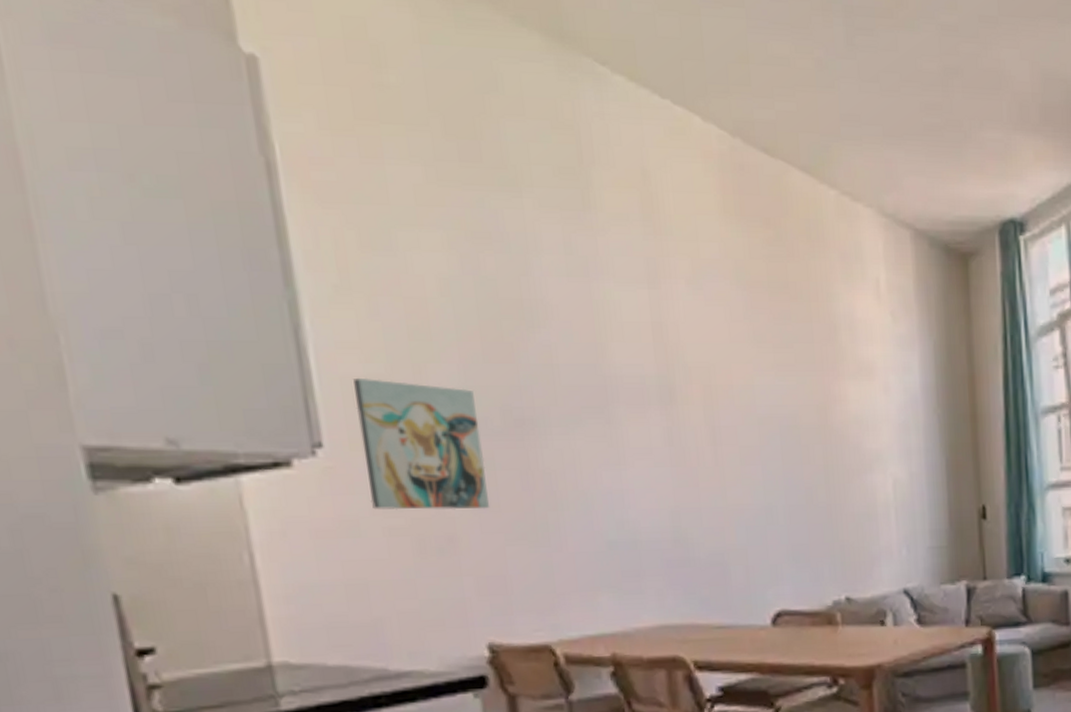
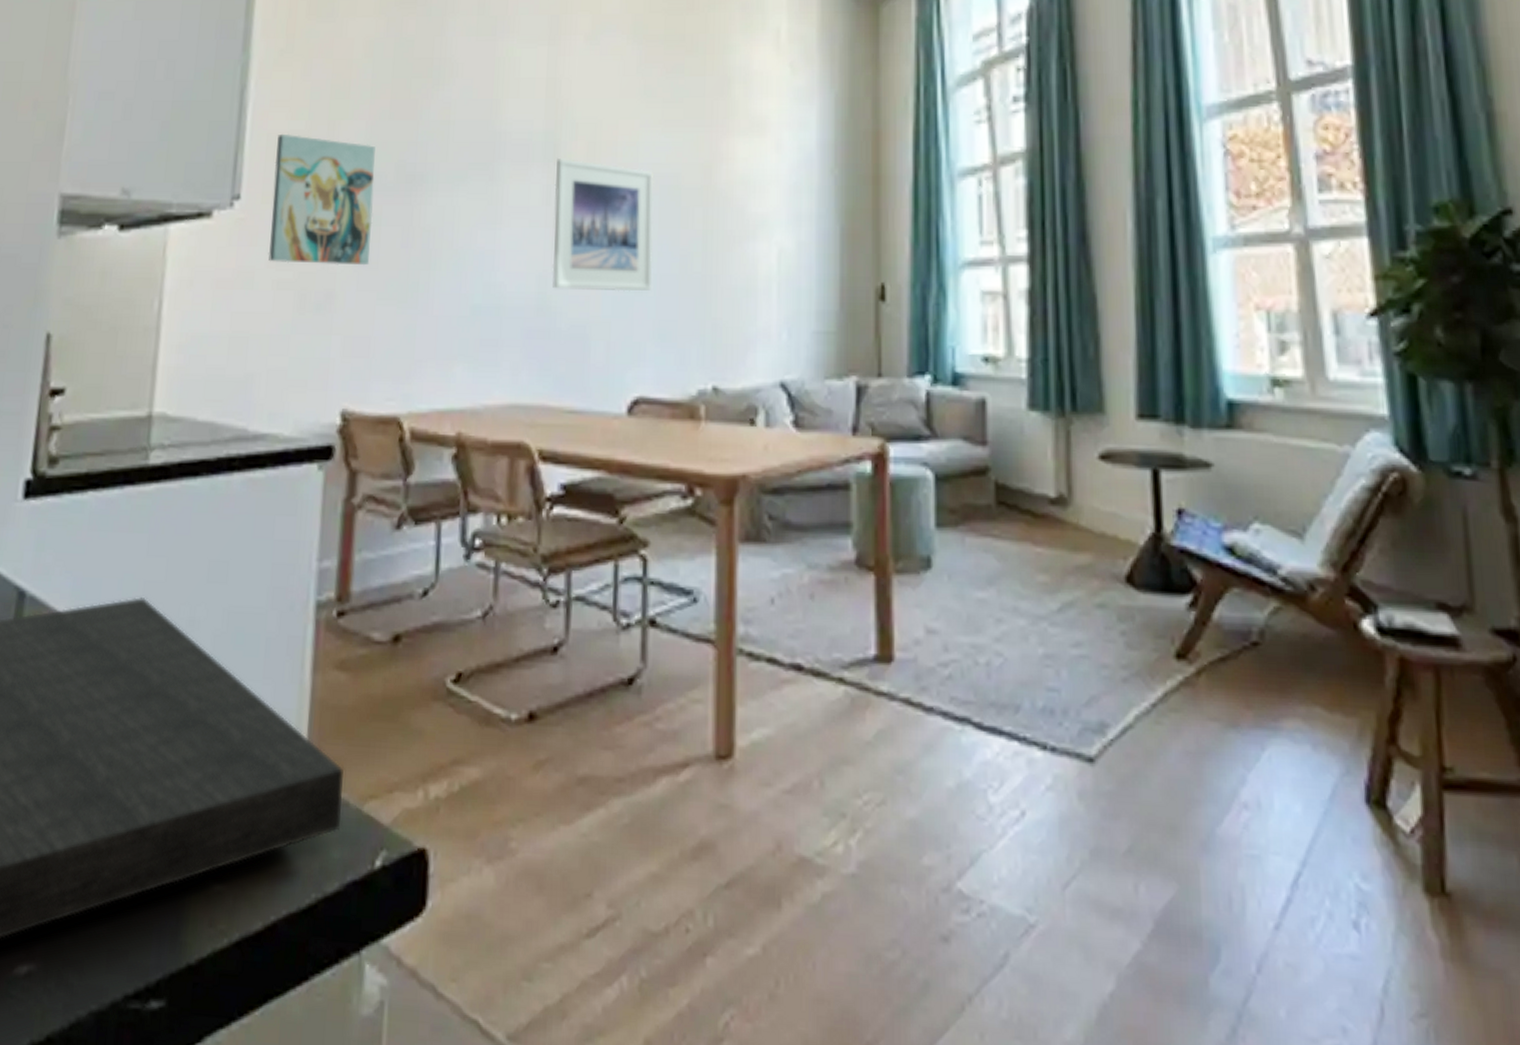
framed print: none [674,402,781,523] -> present [552,159,654,292]

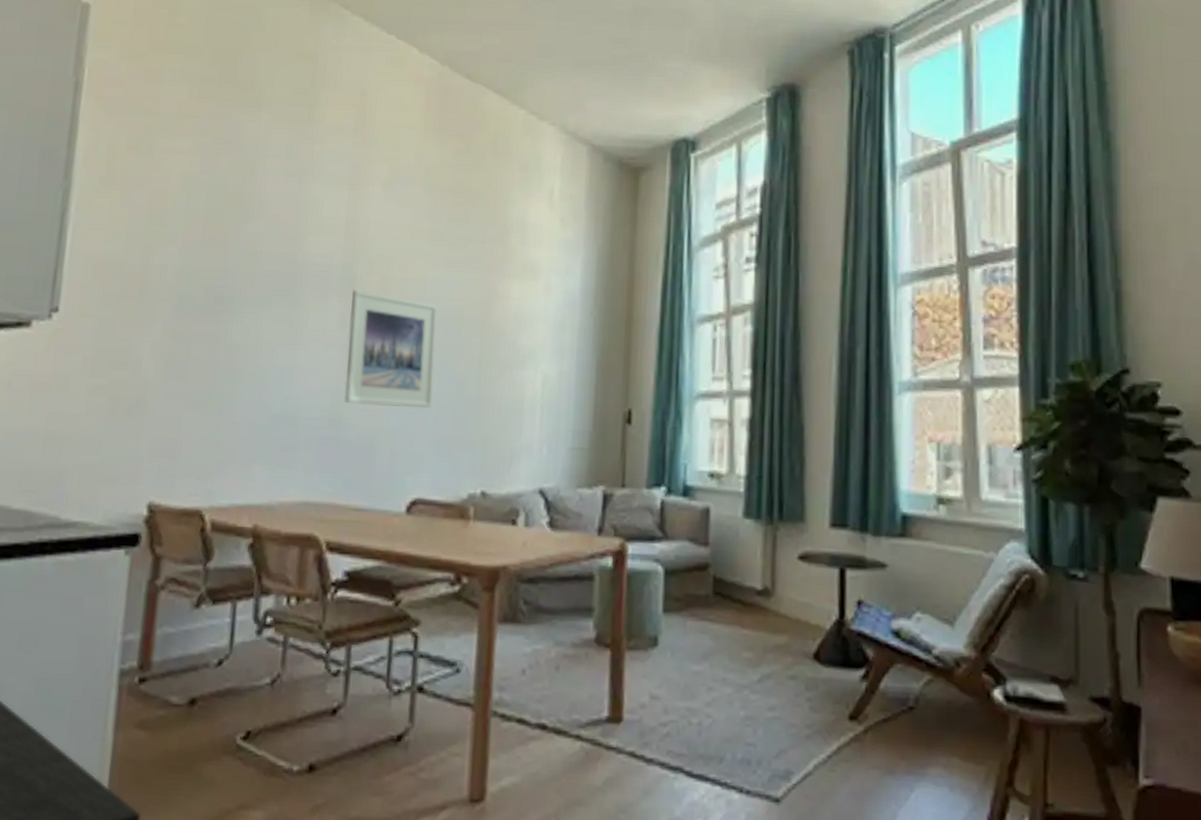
wall art: present [268,133,375,266] -> none [83,254,187,376]

